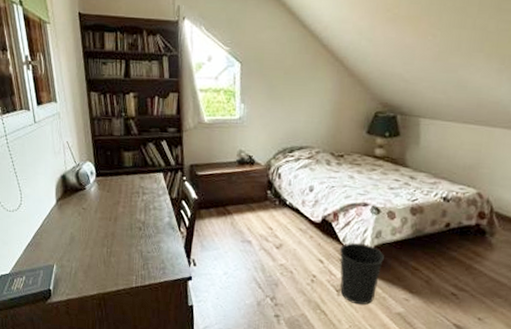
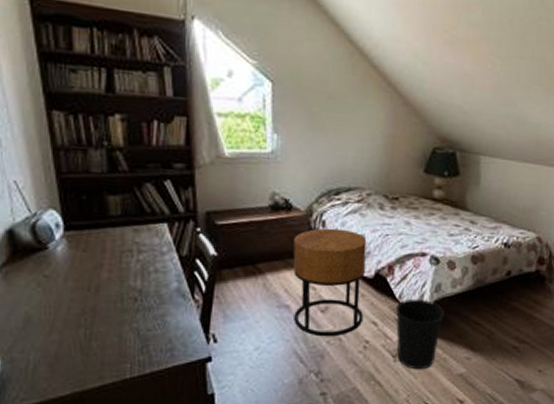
side table: none [254,179,315,270] -> present [293,228,367,337]

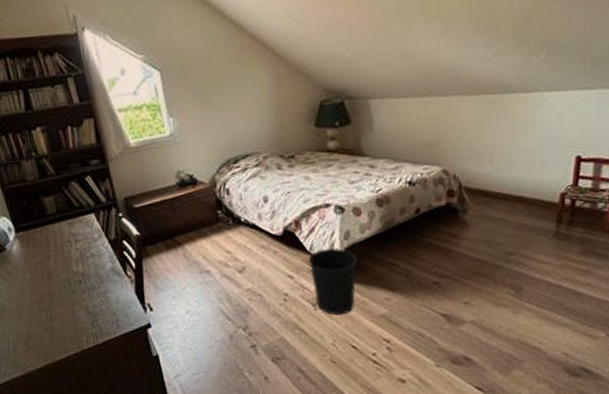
side table: present [293,228,367,337] -> none [203,193,279,295]

